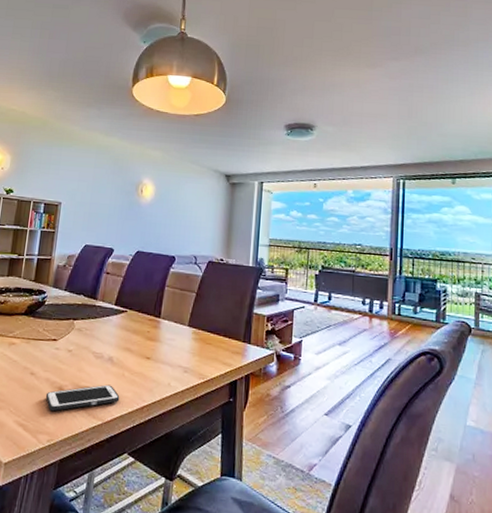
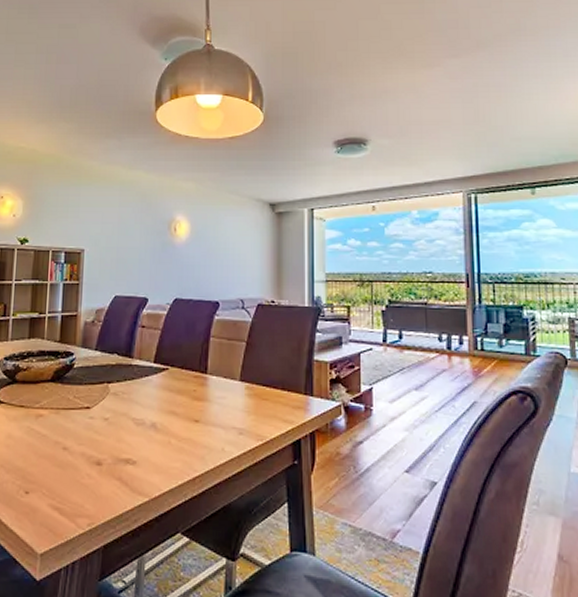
cell phone: present [45,384,120,412] -> none [82,455,167,491]

